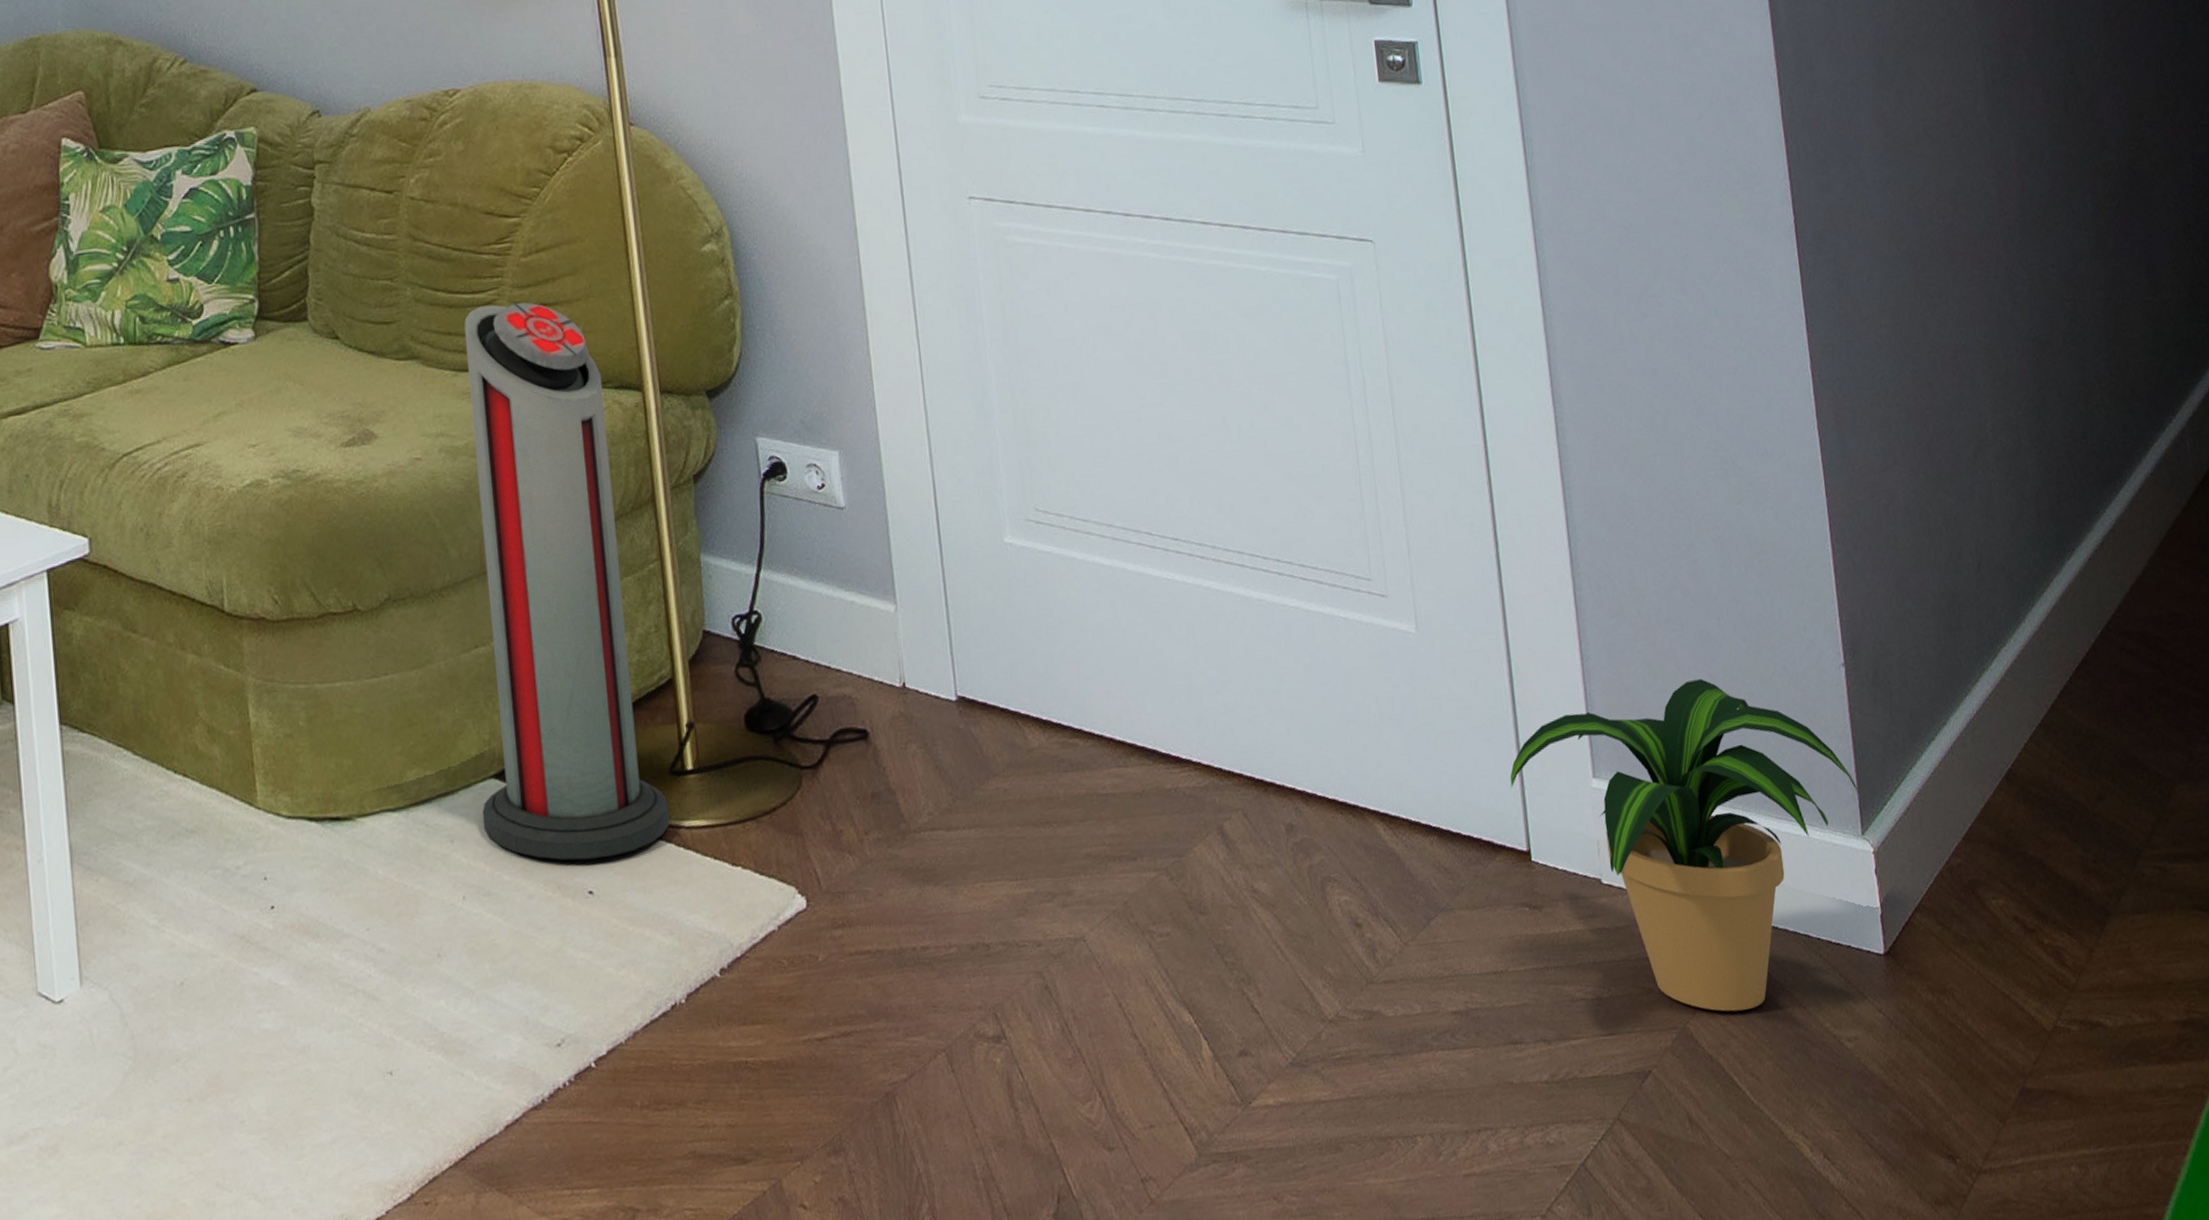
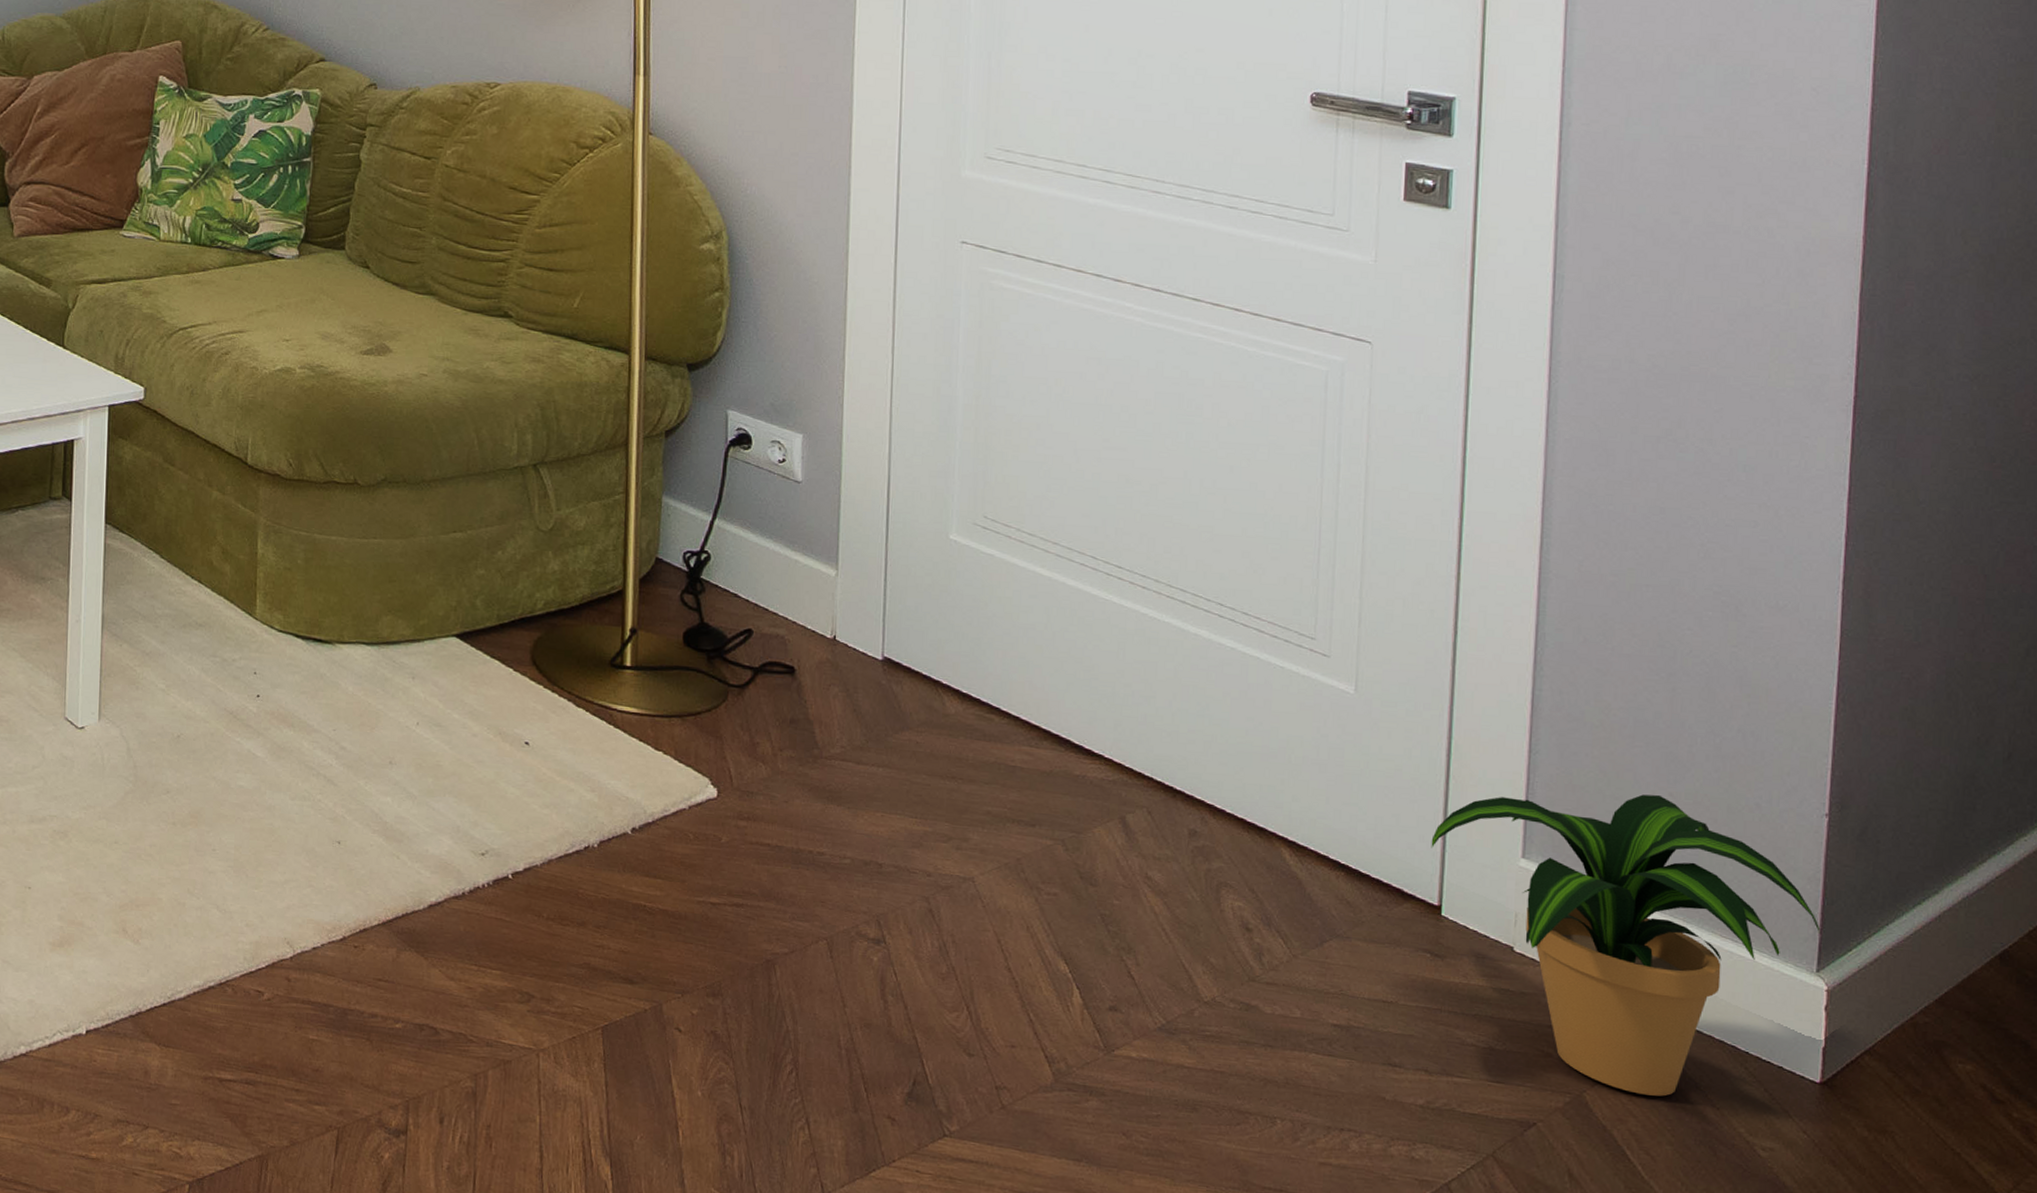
air purifier: present [463,302,670,861] -> none [441,262,605,720]

